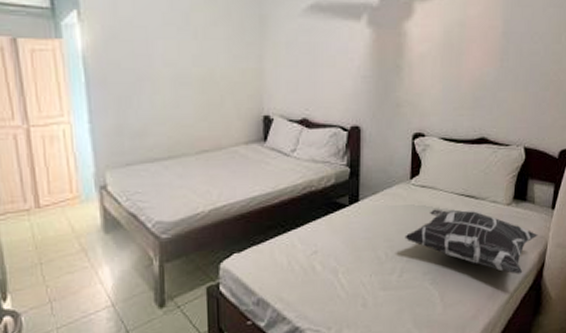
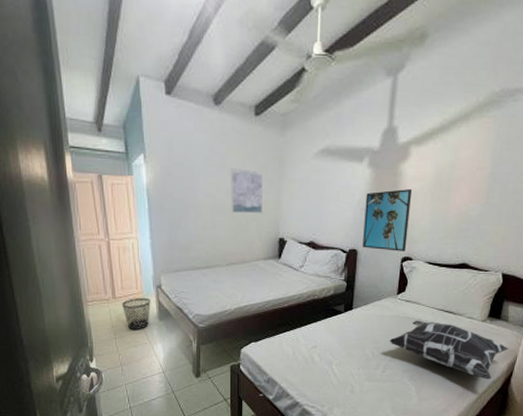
wastebasket: none [50,203,93,251] -> present [122,297,151,331]
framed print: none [198,28,240,85] -> present [231,168,263,213]
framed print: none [366,52,420,127] -> present [363,189,413,252]

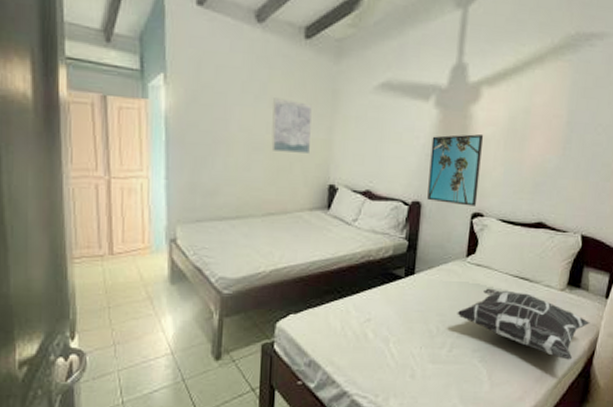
wastebasket: present [122,297,151,331] -> none [121,253,161,298]

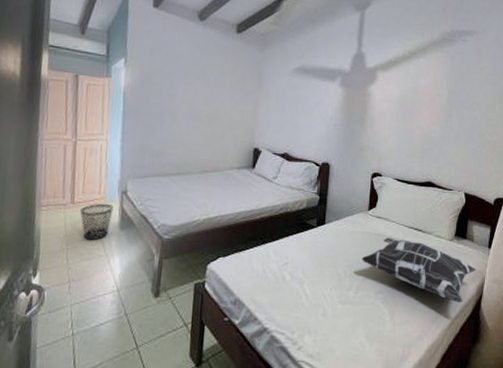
wastebasket: none [121,253,161,298] -> present [80,203,114,241]
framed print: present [271,98,312,153] -> none [208,78,241,122]
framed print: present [427,134,484,206] -> none [335,108,380,168]

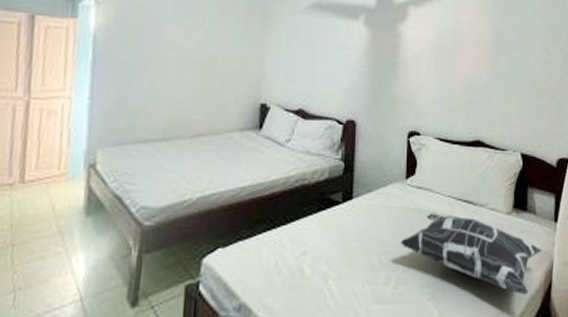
wastebasket: present [80,203,114,241] -> none [32,181,78,232]

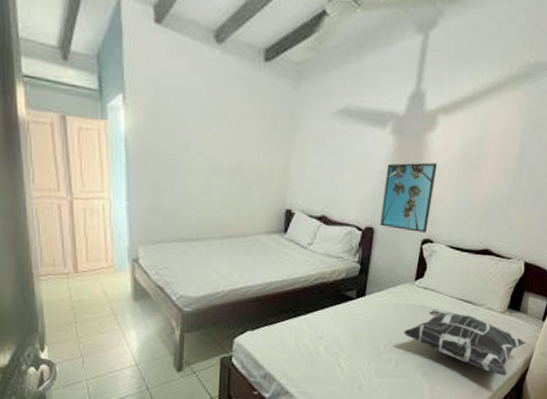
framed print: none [362,52,414,125] -> present [380,162,438,233]

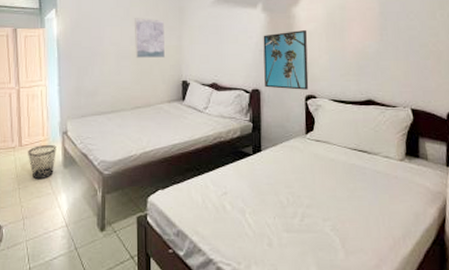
wastebasket: none [86,272,124,314] -> present [28,144,56,180]
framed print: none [230,122,270,178] -> present [135,18,165,58]
decorative pillow: present [403,310,526,376] -> none [304,161,435,228]

